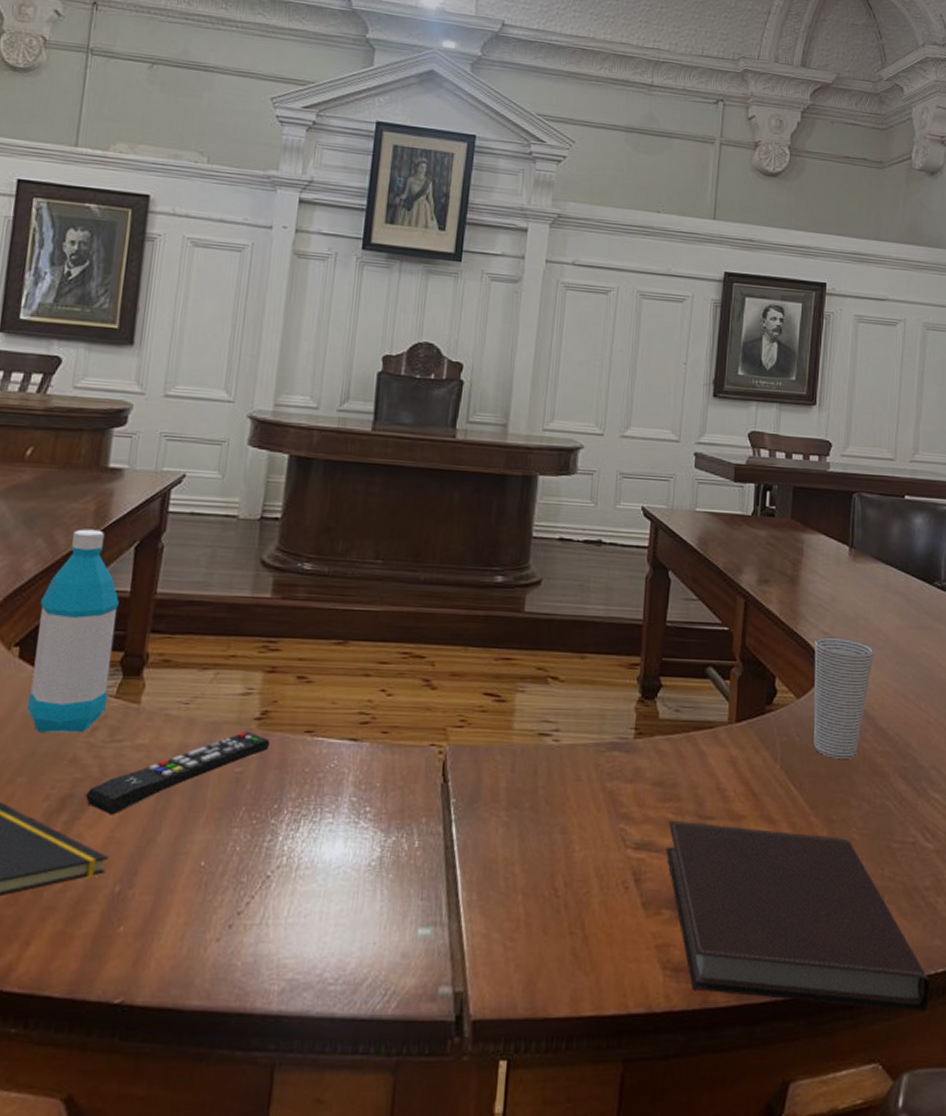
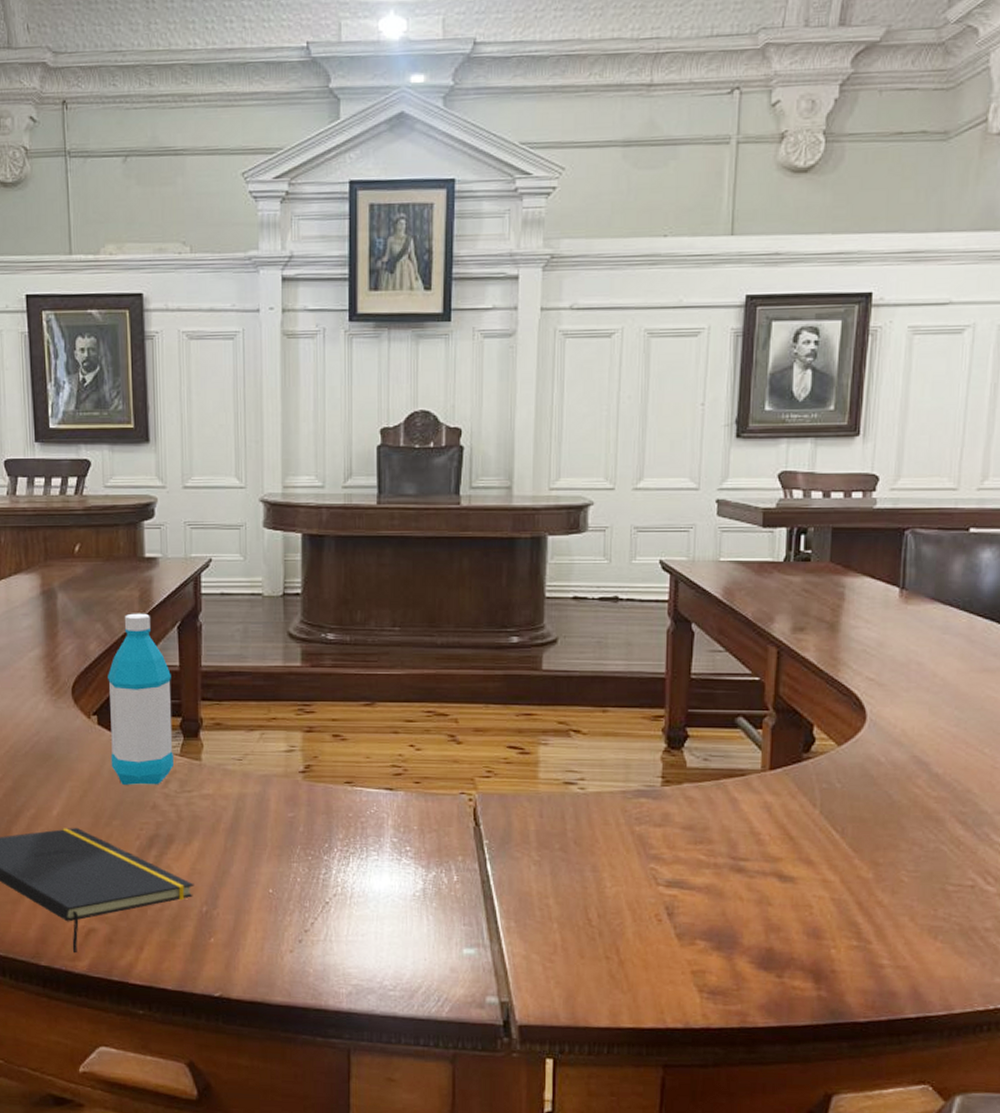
remote control: present [85,731,271,815] -> none [168,782,316,851]
notebook: present [666,821,931,1011] -> none [699,862,989,1042]
cup: present [813,637,874,759] -> none [857,683,929,804]

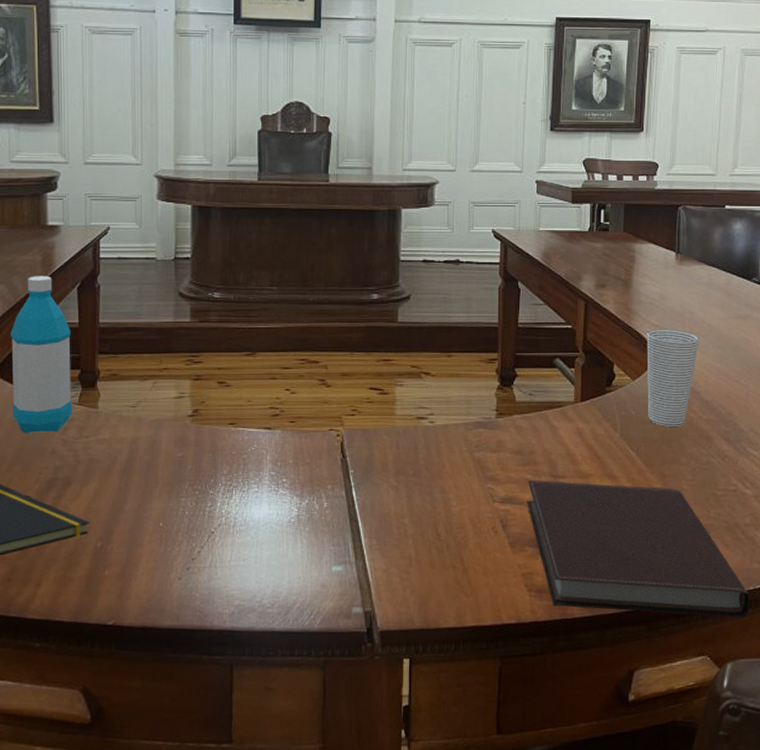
notebook: none [699,862,989,1042] -> present [527,480,750,617]
cup: none [857,683,929,804] -> present [647,329,699,427]

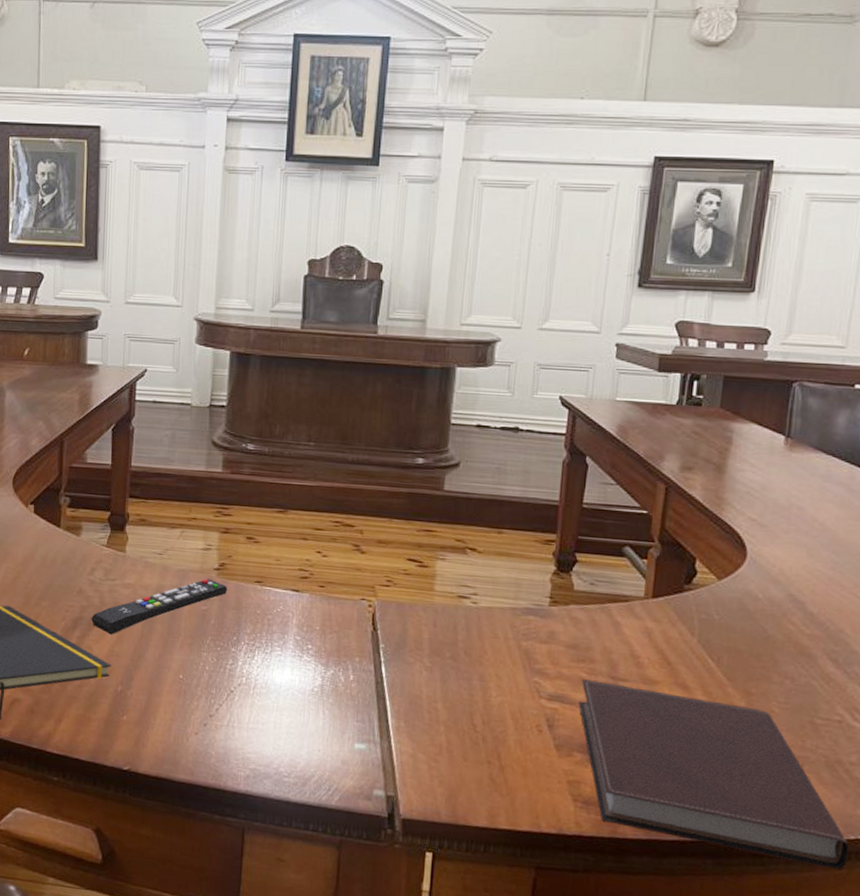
water bottle: present [11,276,72,433] -> none [43,414,103,572]
remote control: none [66,425,203,492] -> present [91,578,228,635]
cup: present [647,329,699,427] -> none [734,523,808,639]

